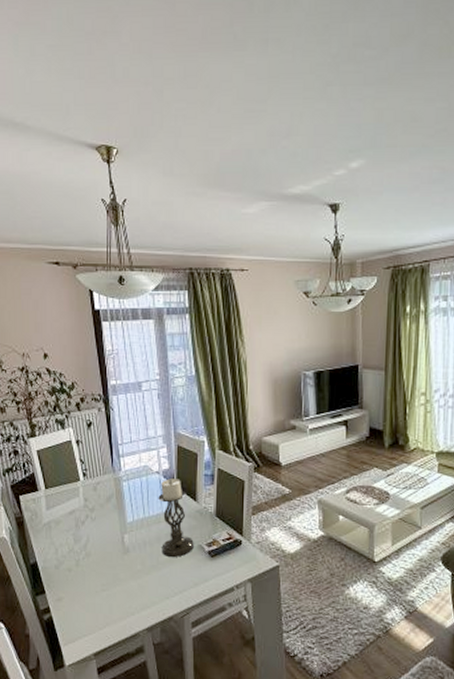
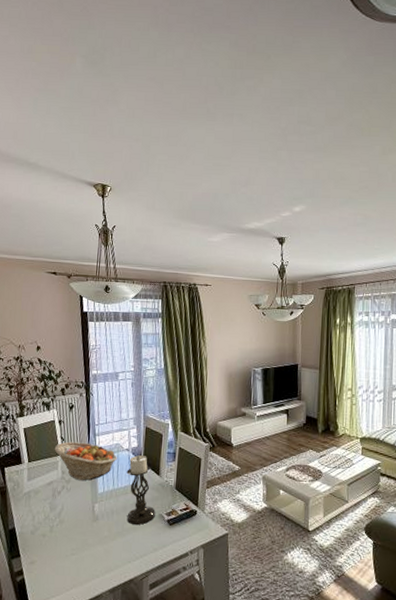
fruit basket: none [73,464,146,509] -> present [54,441,117,481]

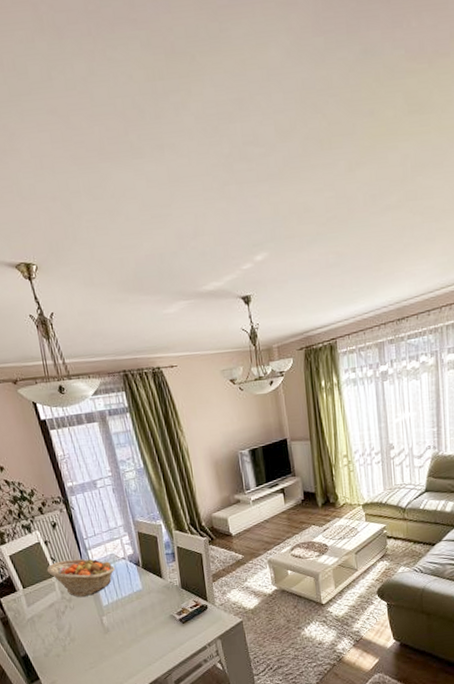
candle holder: present [126,455,156,526] -> none [127,561,167,630]

